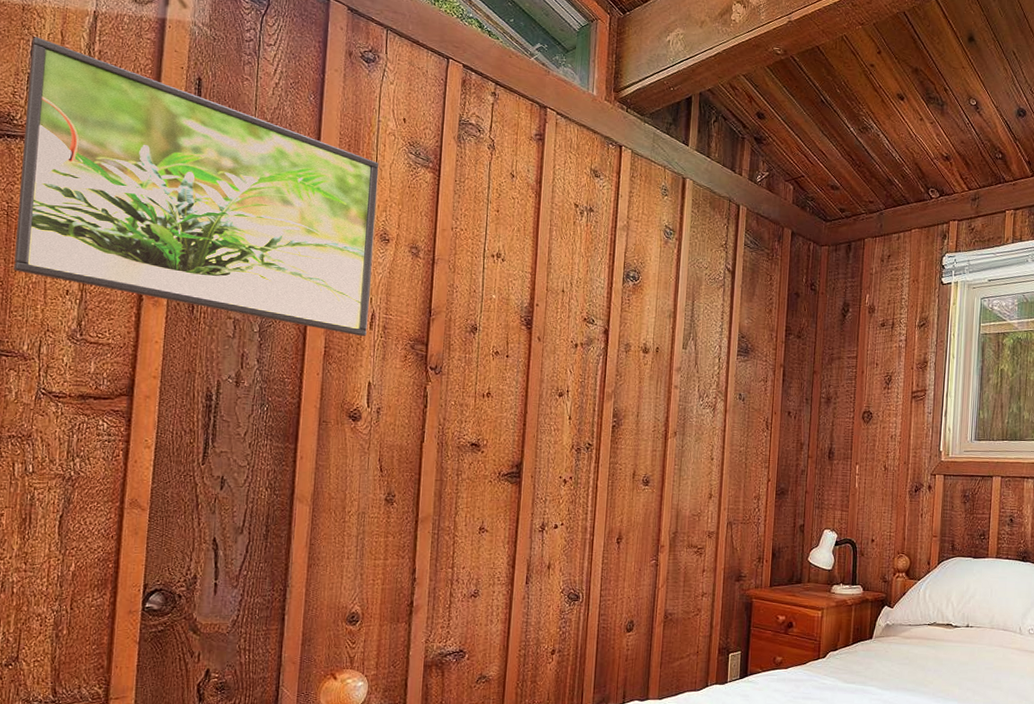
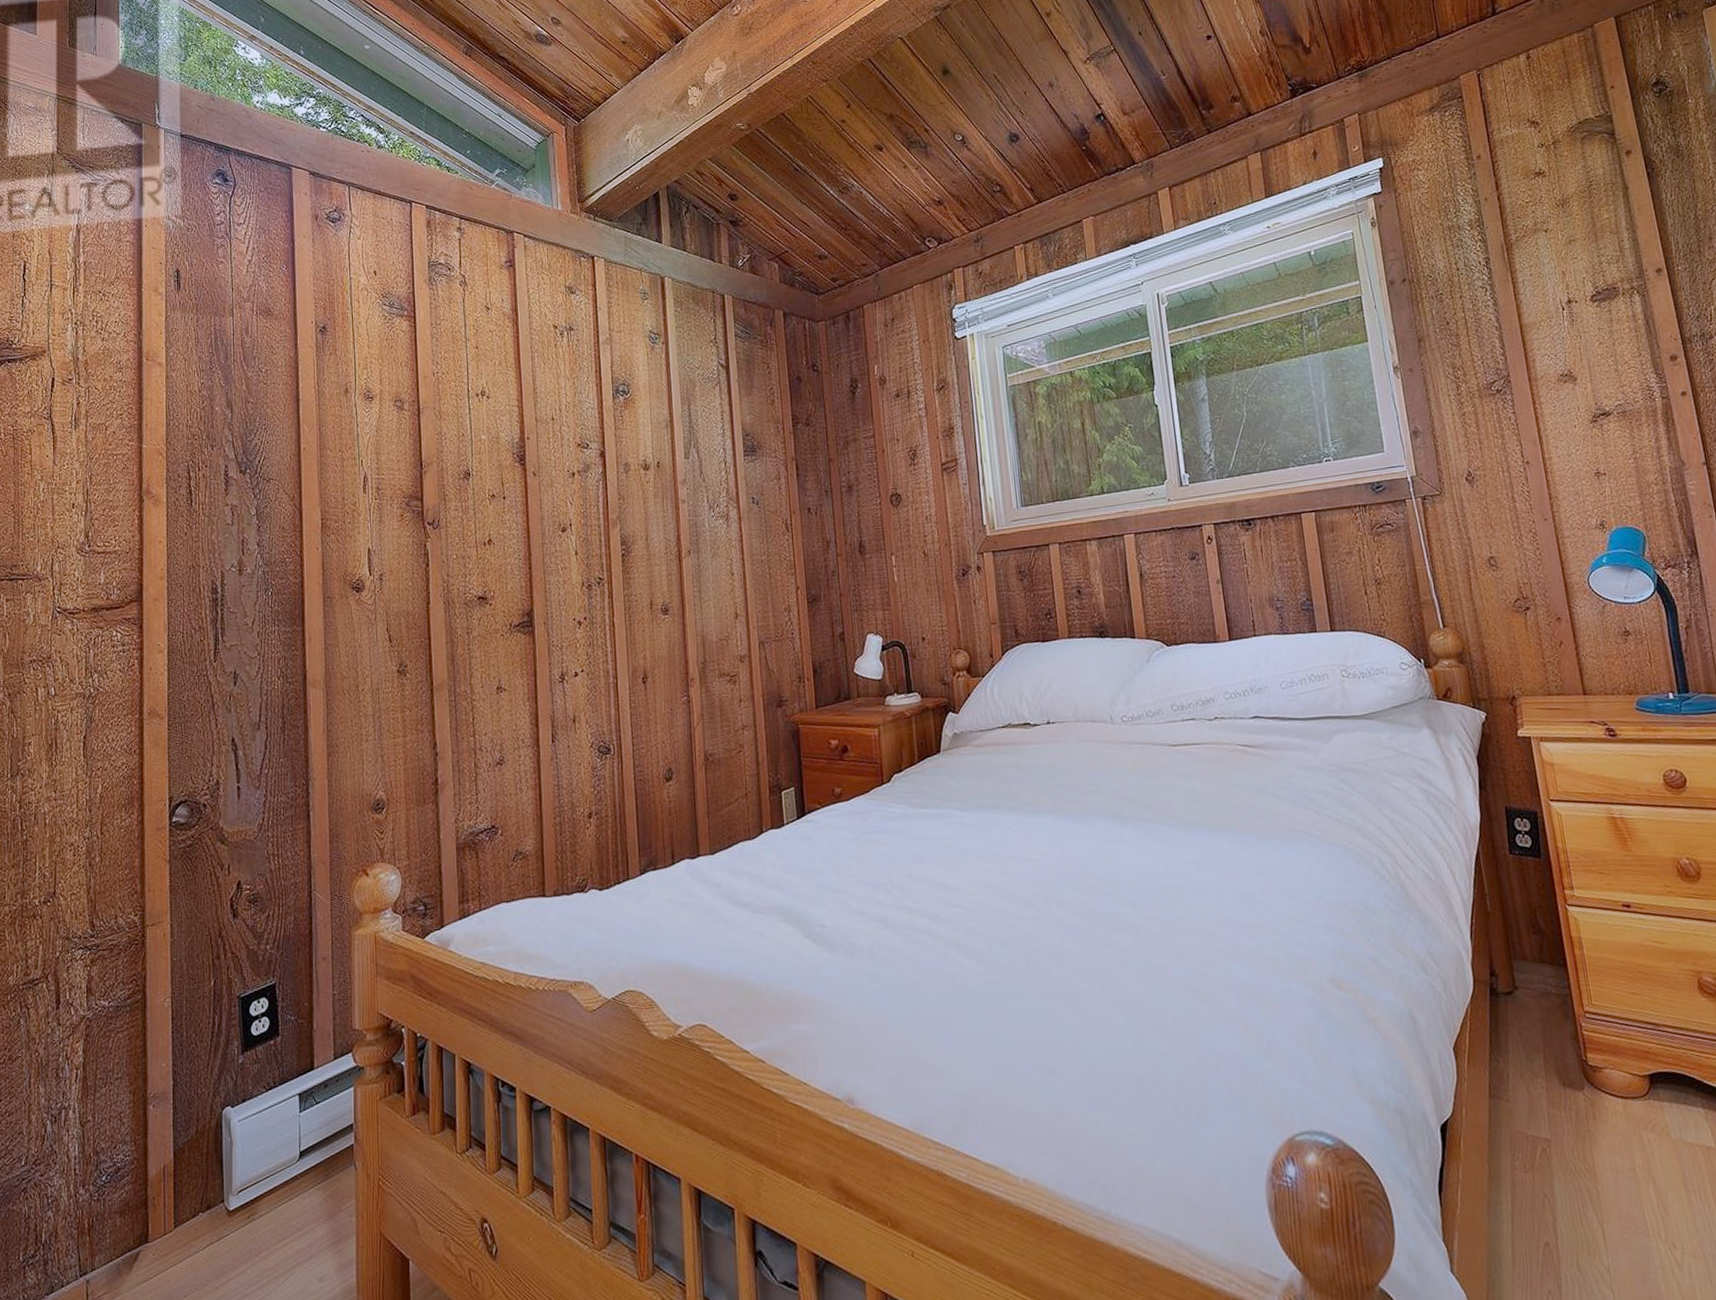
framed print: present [14,37,379,337] -> none [22,260,361,503]

